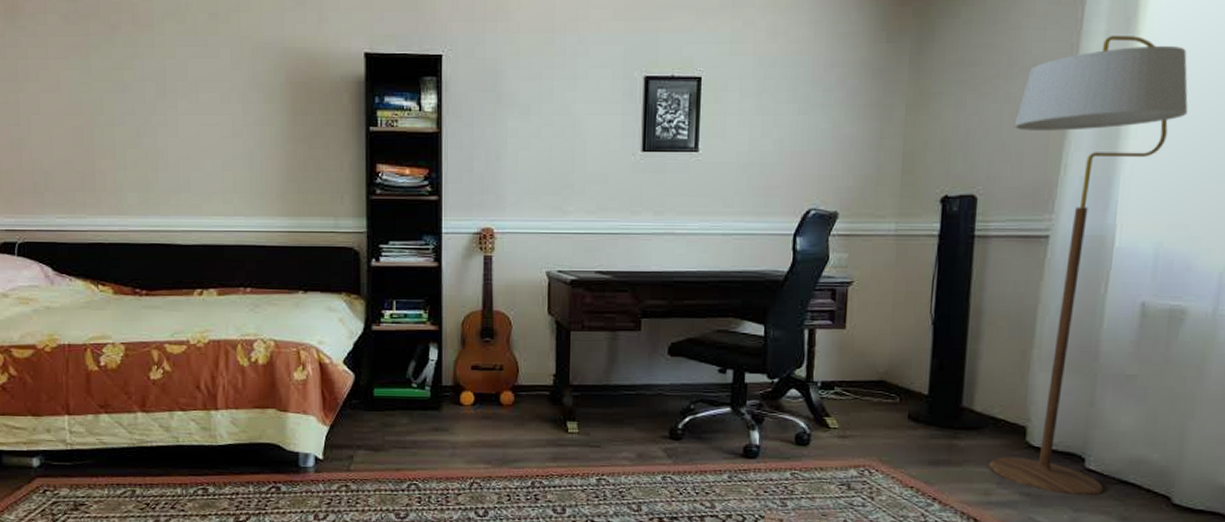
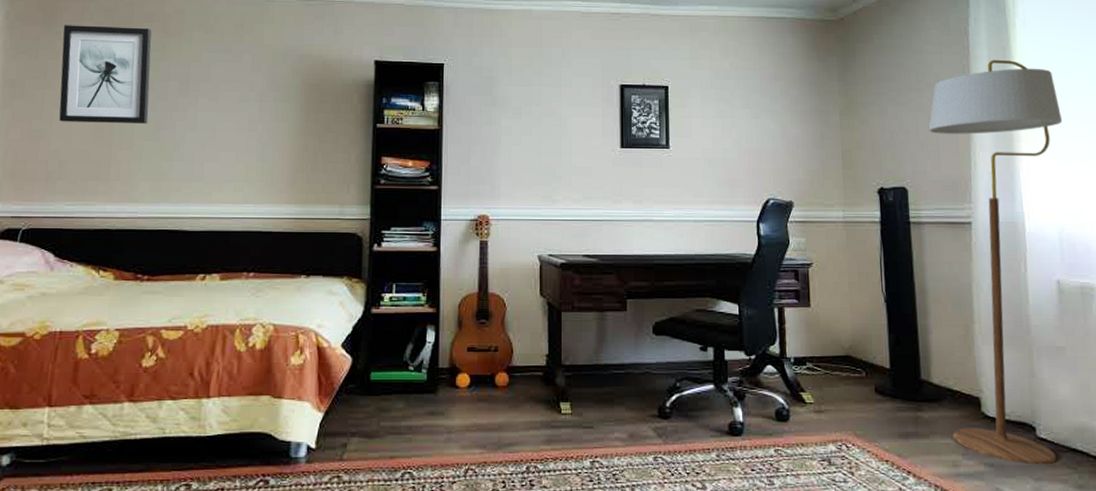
wall art: none [27,18,128,131] -> present [59,25,152,124]

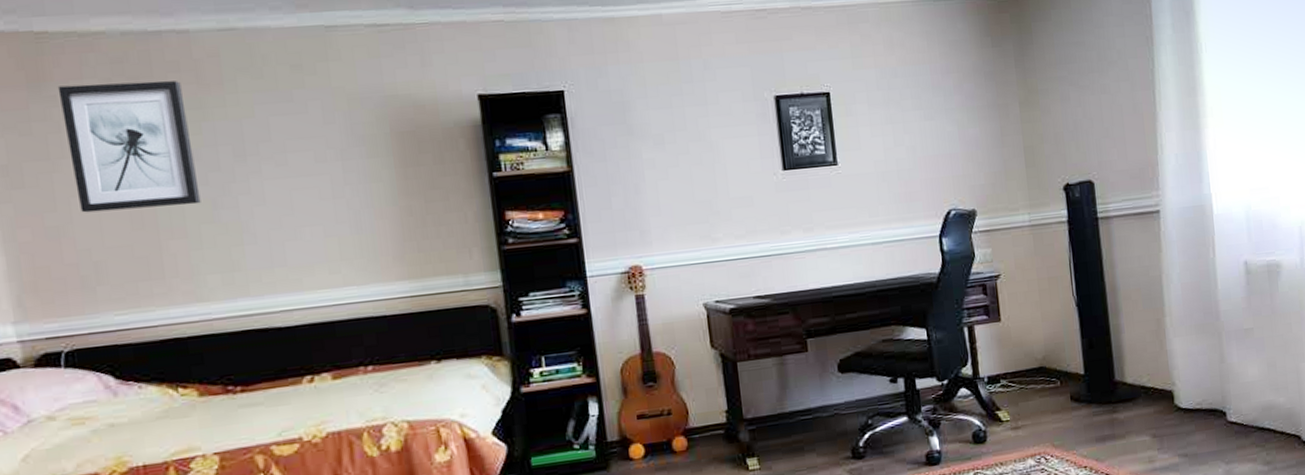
floor lamp: present [928,60,1063,465] -> none [1113,27,1248,450]

